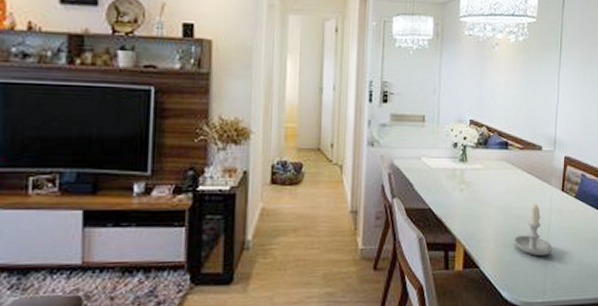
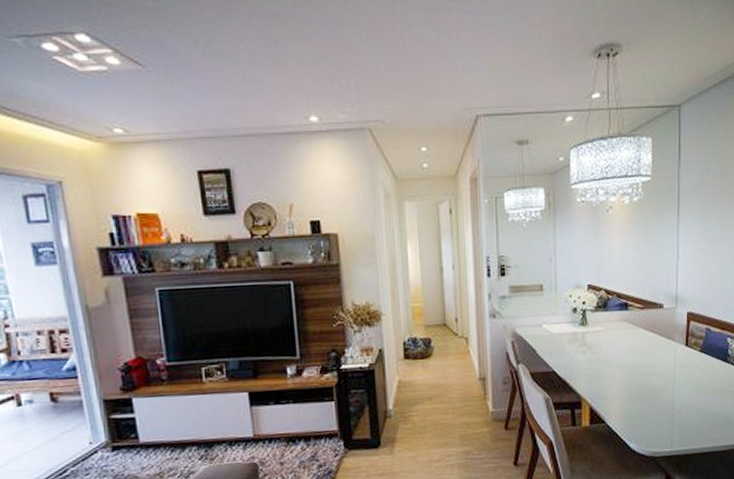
candle: present [514,202,553,256] -> none [639,359,679,409]

